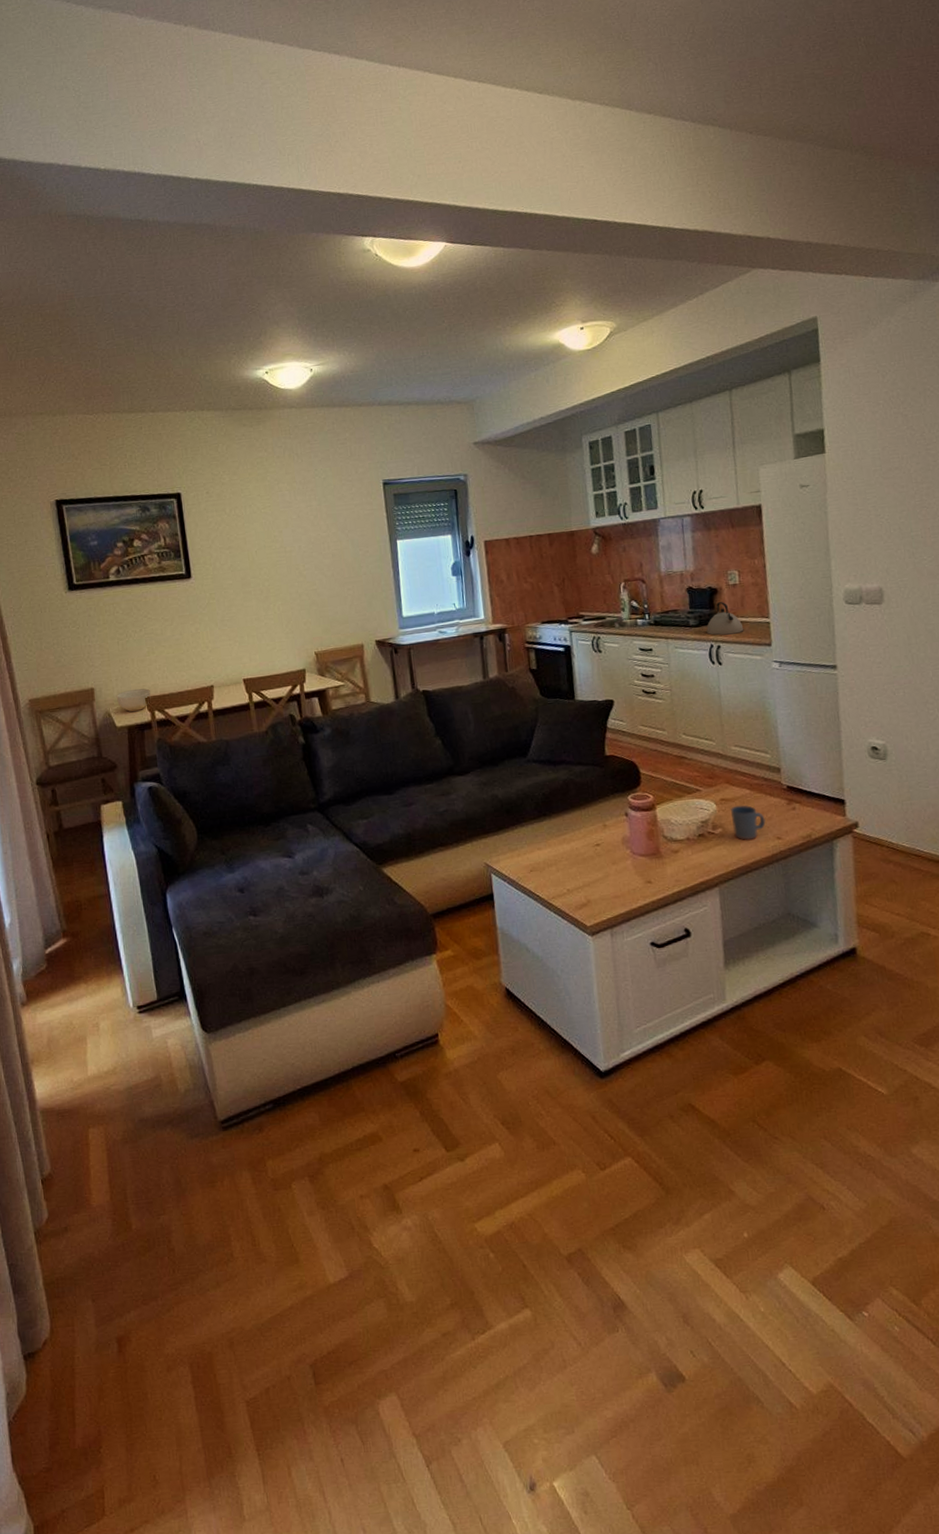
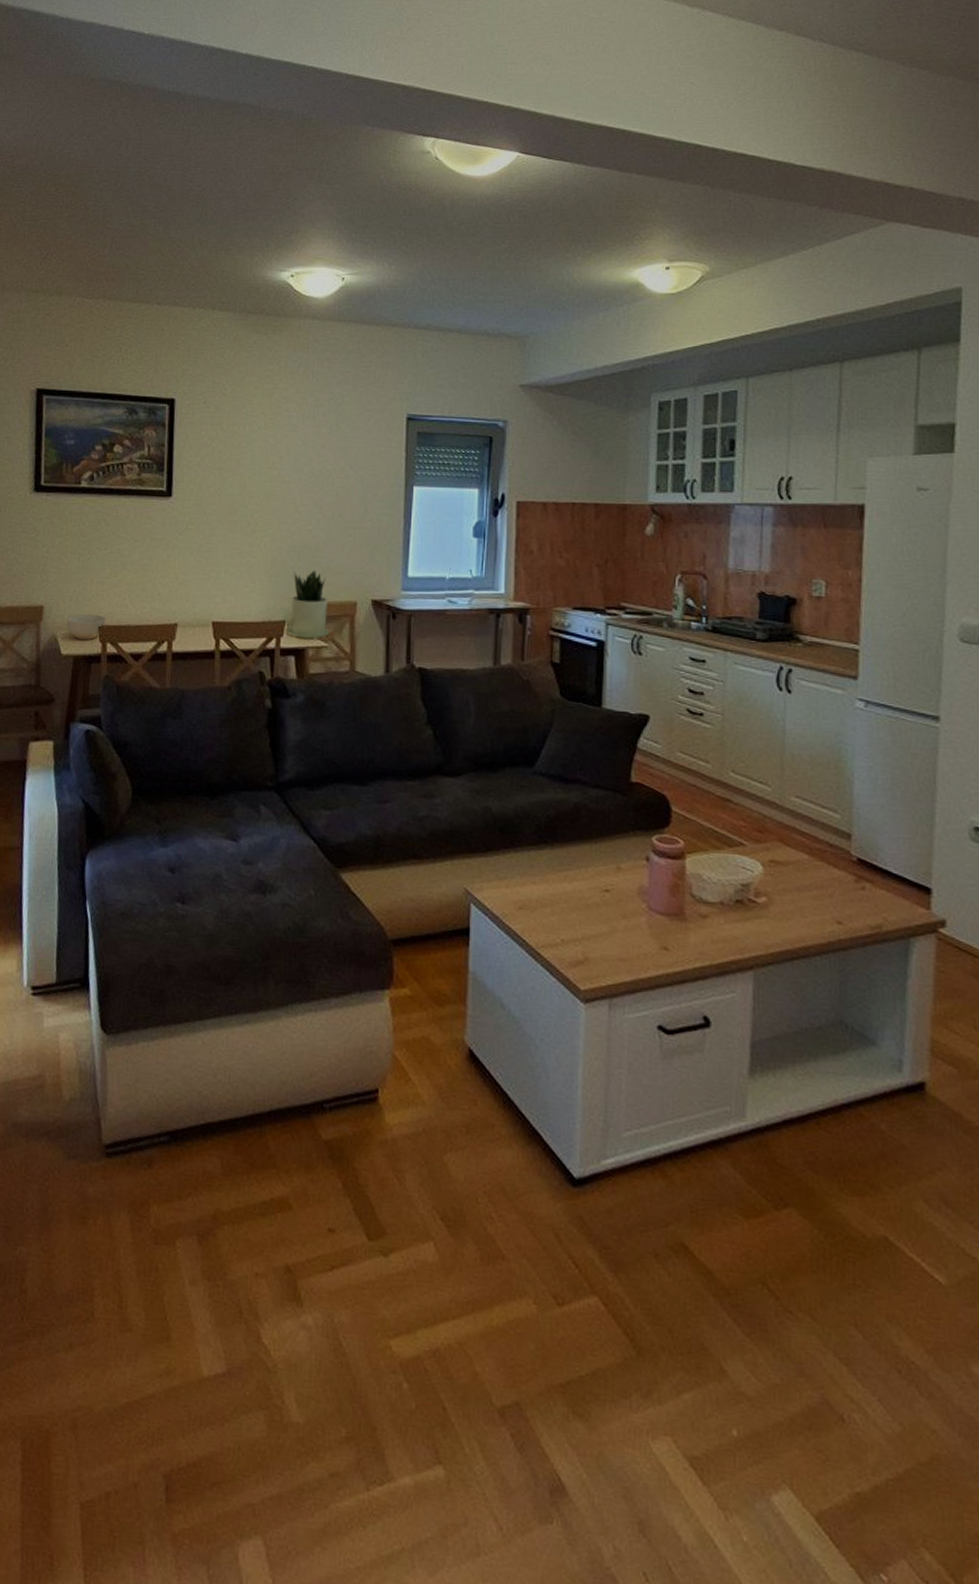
planter: none [306,622,345,682] -> present [286,569,330,639]
kettle: present [706,602,744,636] -> none [777,616,825,658]
mug: present [730,805,766,841] -> none [780,872,824,919]

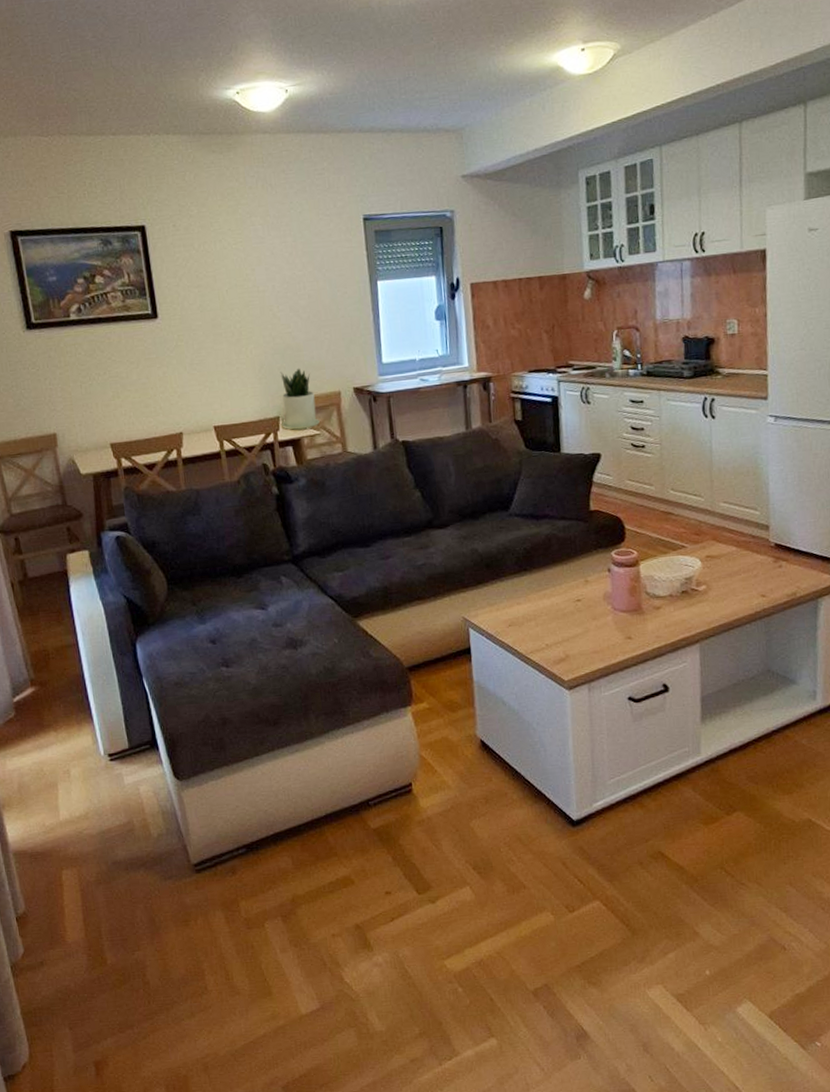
bowl: present [66,615,105,641] -> none [80,434,117,459]

